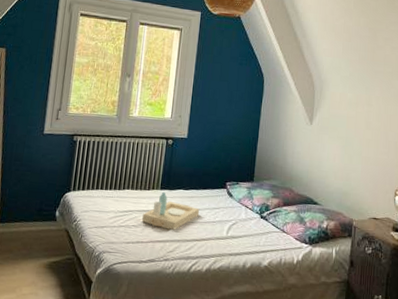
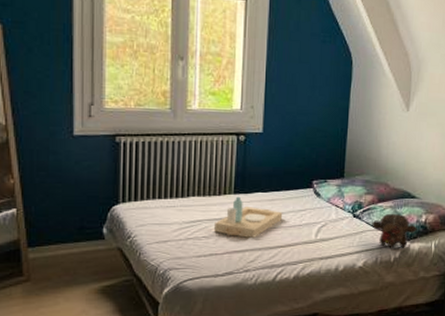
teddy bear: none [277,217,319,252] -> present [372,213,417,248]

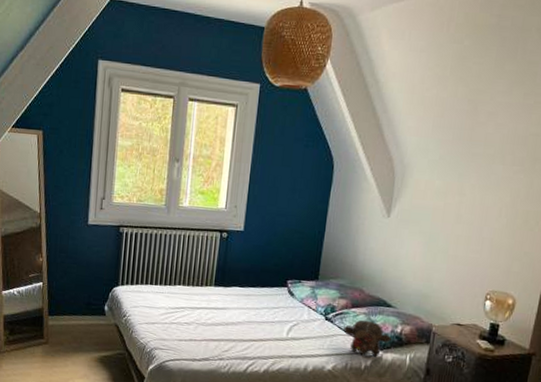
serving tray: present [214,196,283,238] -> none [195,288,258,329]

